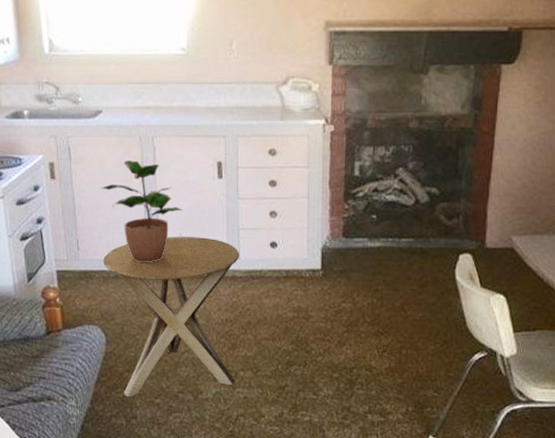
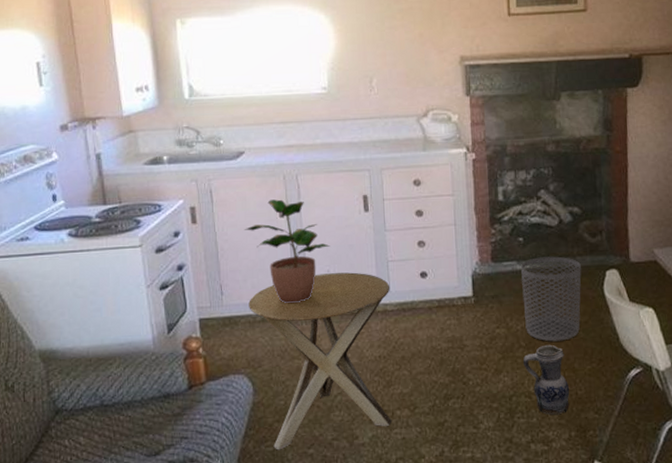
ceramic jug: none [366,322,411,390] -> present [522,344,570,415]
waste bin: none [371,236,434,320] -> present [521,256,582,342]

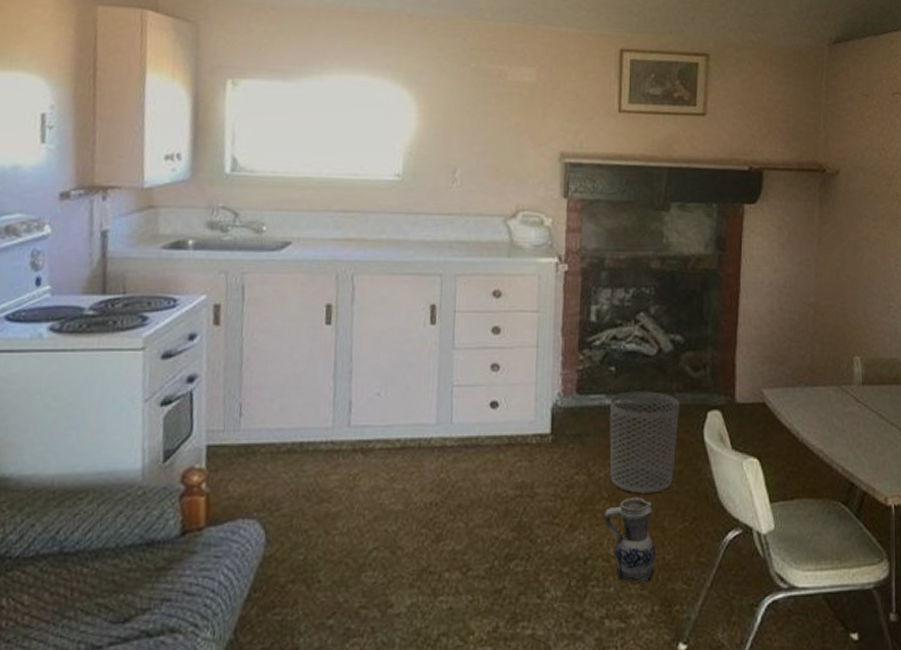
potted plant: present [245,199,330,304] -> none [280,302,384,432]
side table: present [249,272,393,449] -> none [273,395,453,618]

